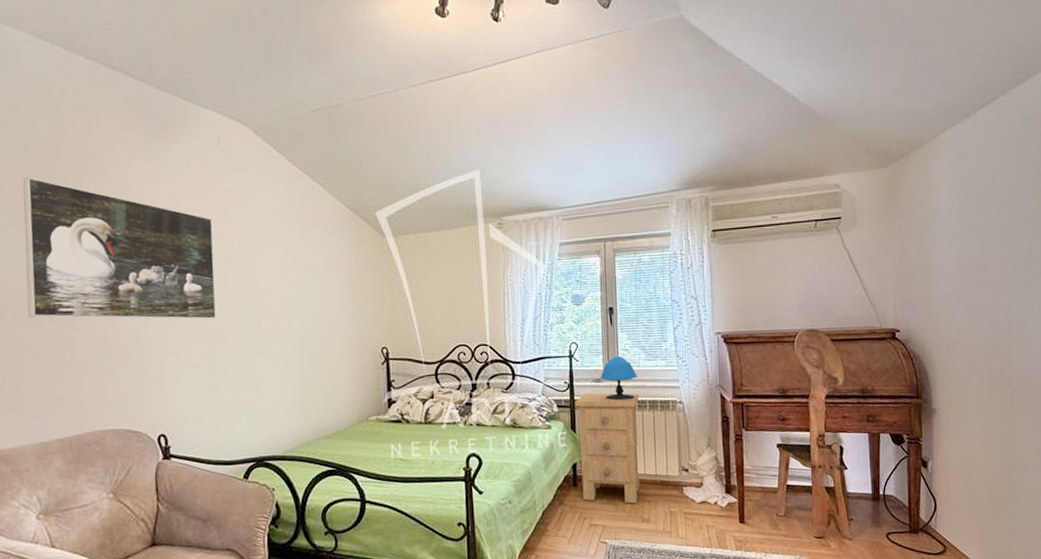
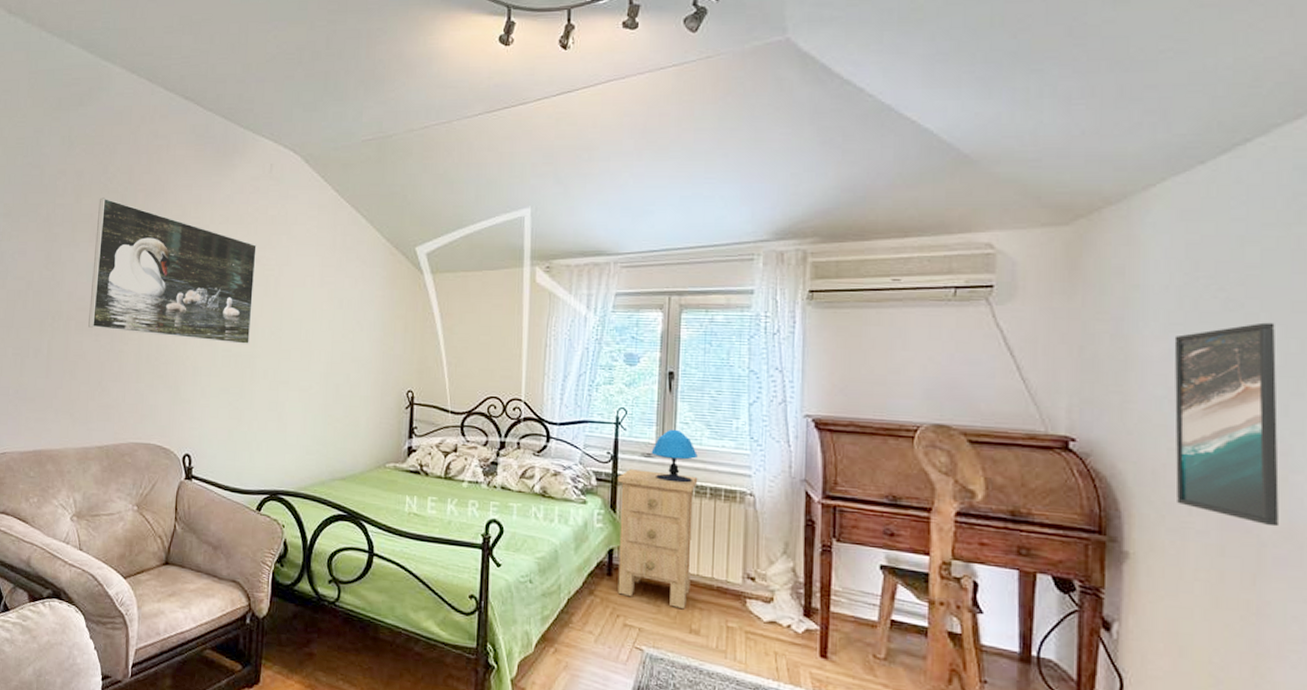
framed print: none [956,233,1021,378] -> present [1174,322,1279,527]

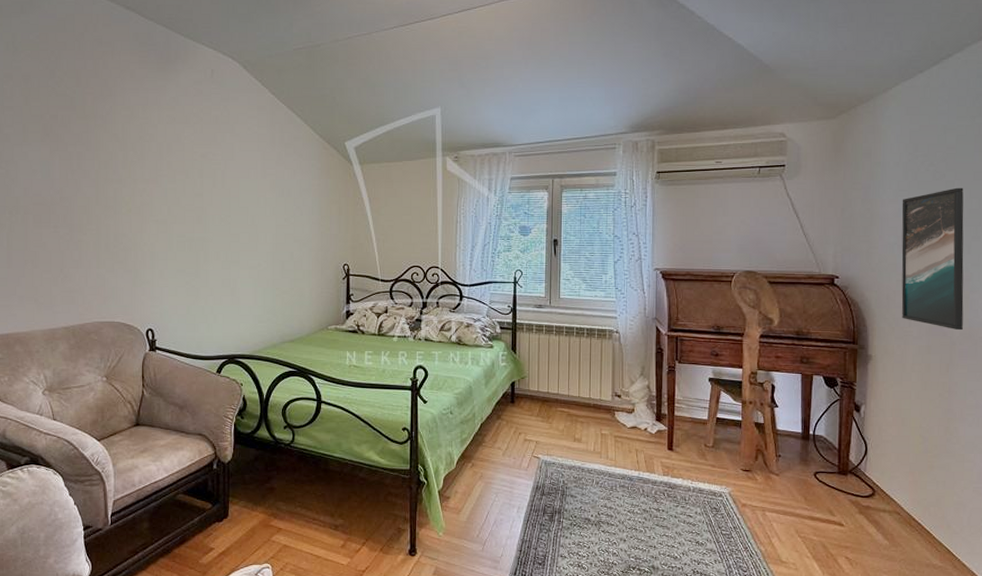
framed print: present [88,197,257,345] -> none [46,100,203,231]
nightstand: present [617,469,698,608] -> none [516,318,578,423]
table lamp: present [651,429,698,483] -> none [542,284,577,326]

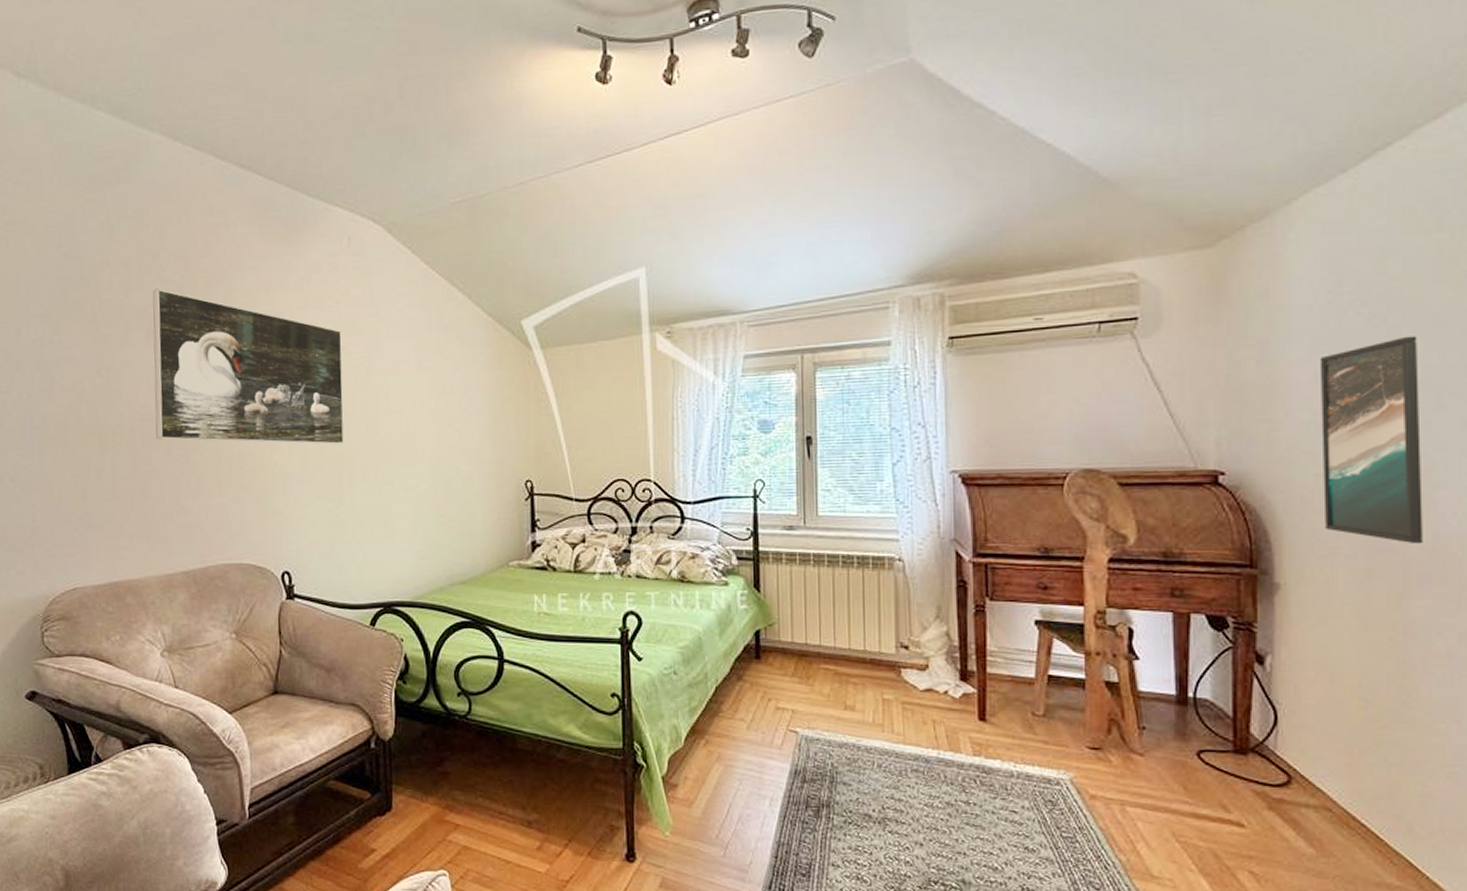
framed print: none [46,100,203,231] -> present [152,288,345,445]

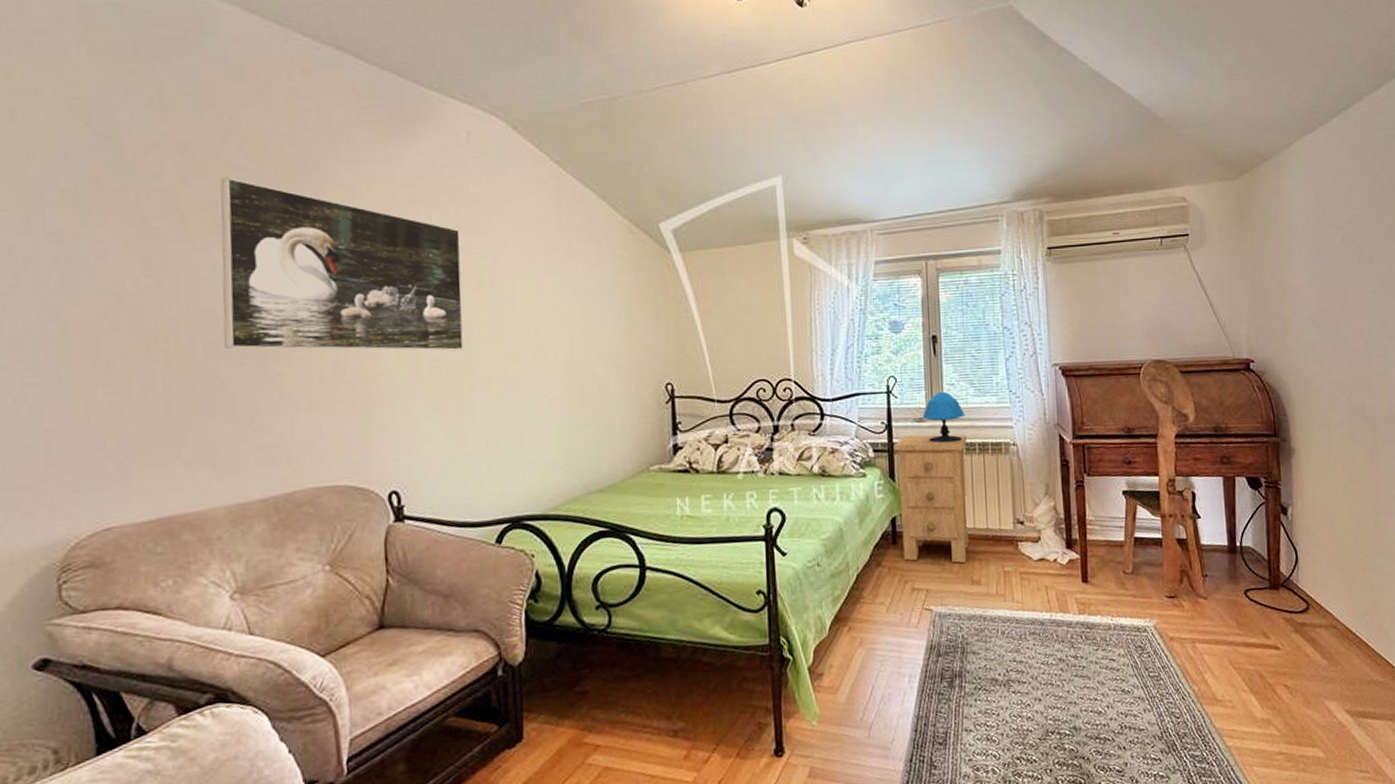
nightstand: none [759,544,844,685] -> present [893,434,969,563]
table lamp: none [793,497,842,554] -> present [922,391,965,443]
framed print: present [1319,335,1423,545] -> none [1313,252,1384,413]

